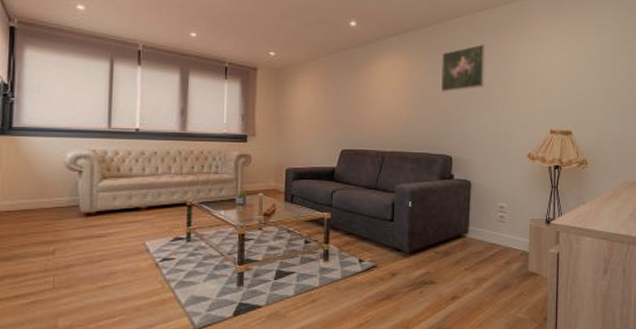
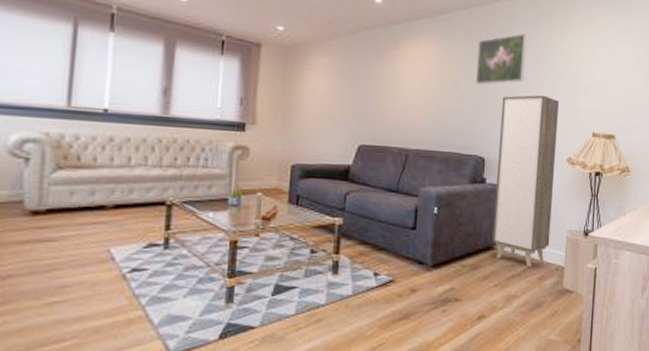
cabinet: none [462,98,519,253] -> present [492,95,560,268]

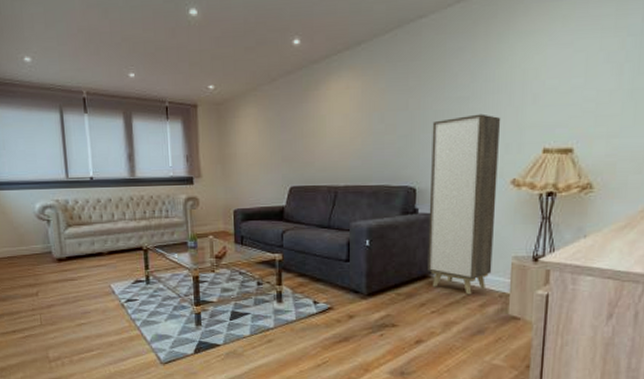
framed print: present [476,33,527,86] -> none [403,47,460,114]

